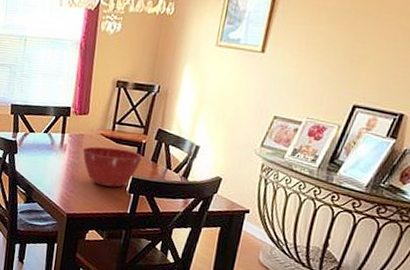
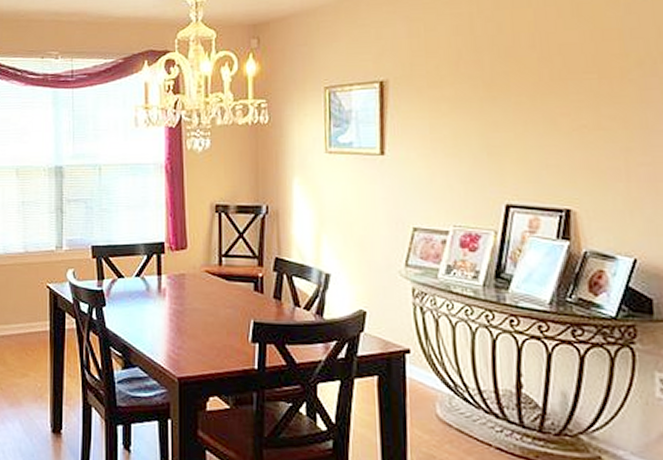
mixing bowl: present [82,146,143,187] -> none [186,286,262,337]

